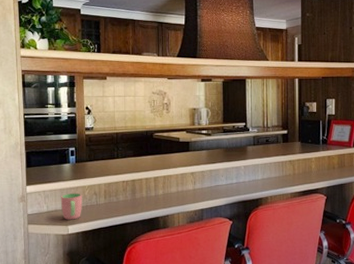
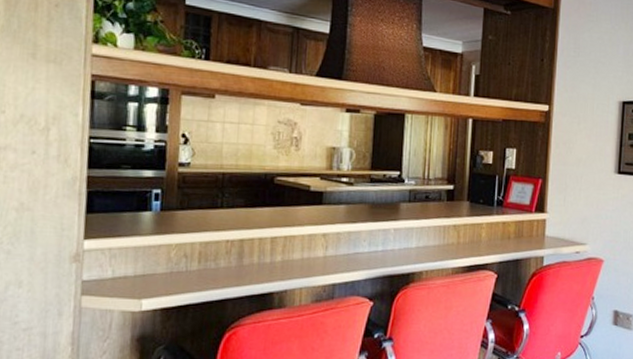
cup: present [60,193,82,220] -> none [133,253,166,291]

